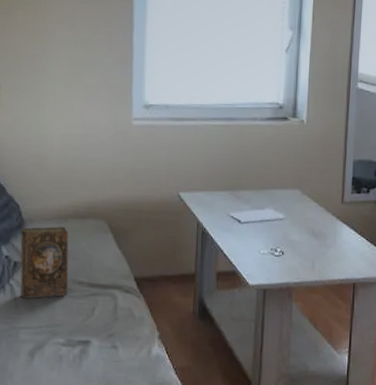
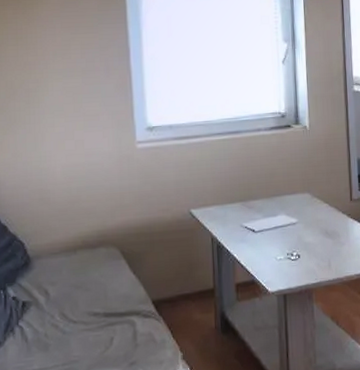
book: present [20,226,69,299] -> none [27,259,83,339]

